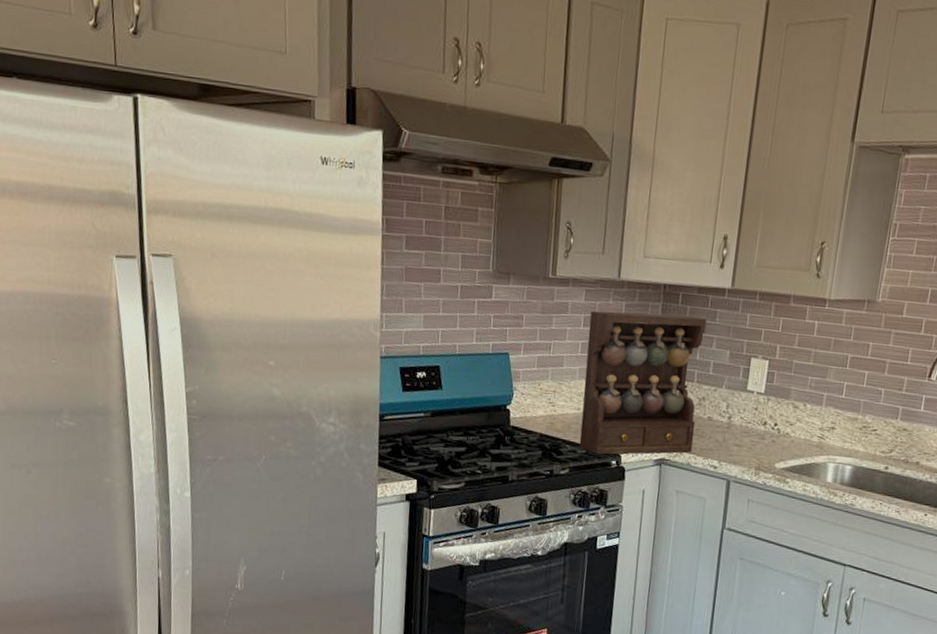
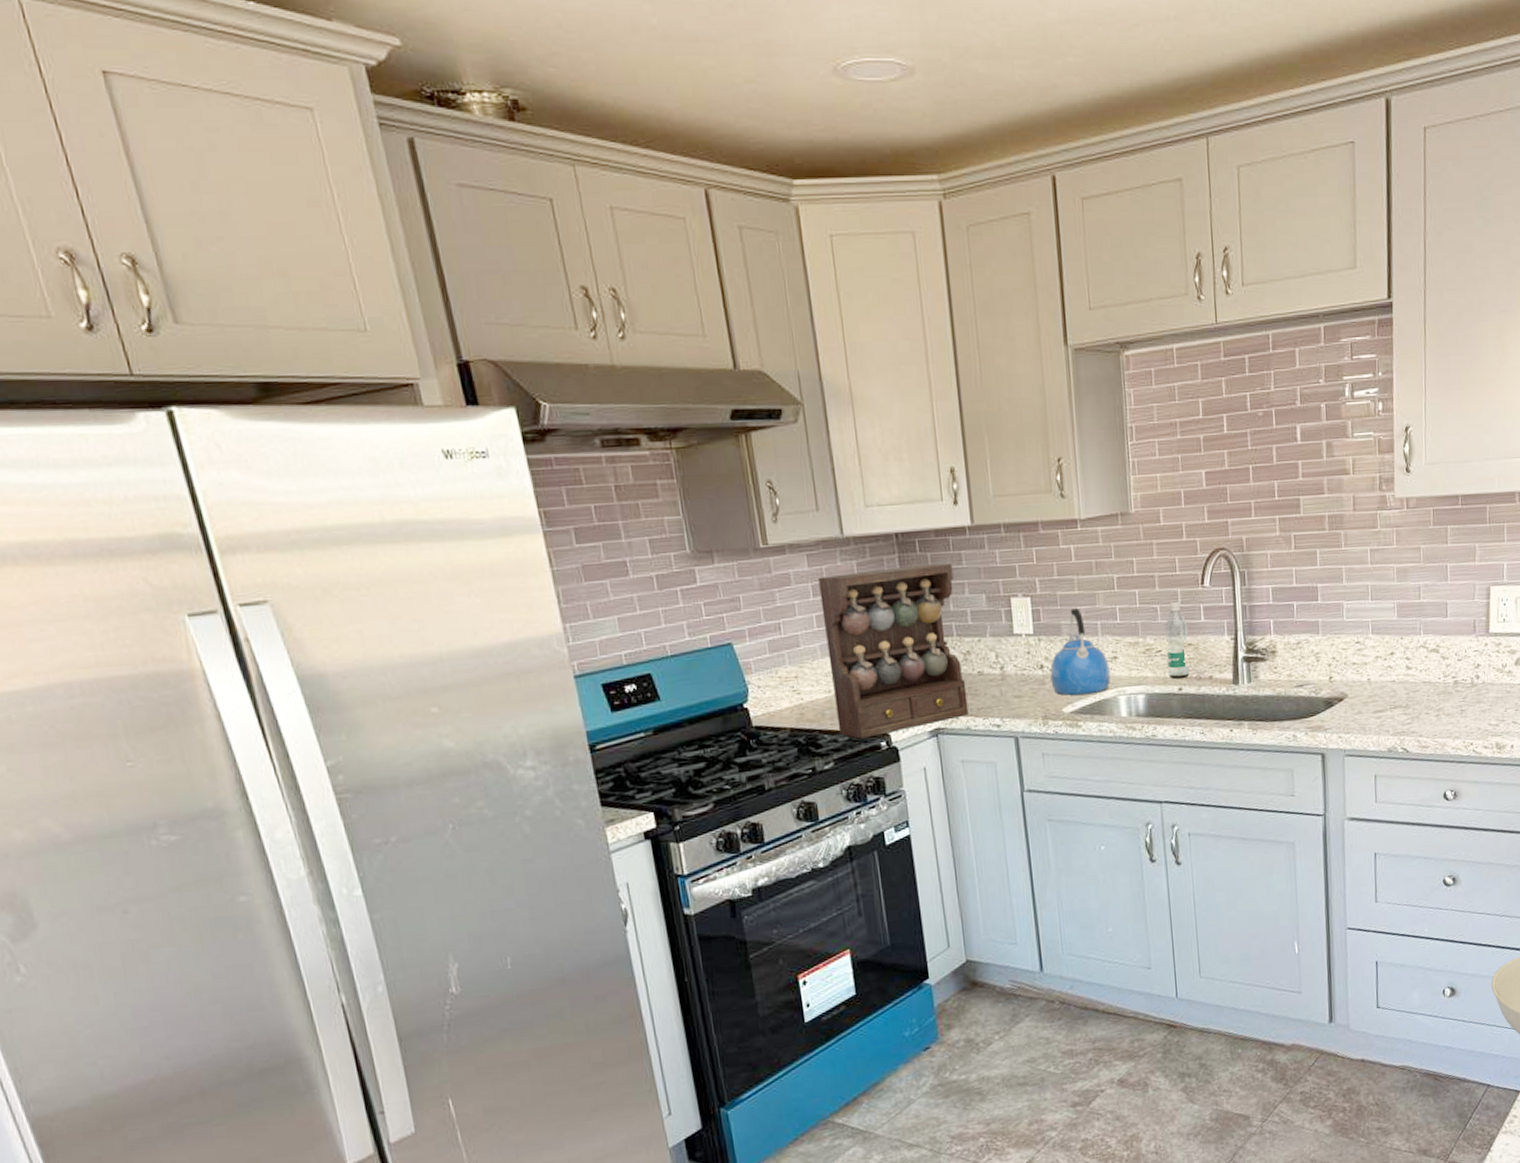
kettle: none [770,378,827,456] -> present [1050,608,1111,695]
bottle: none [878,388,907,460] -> present [1165,601,1190,680]

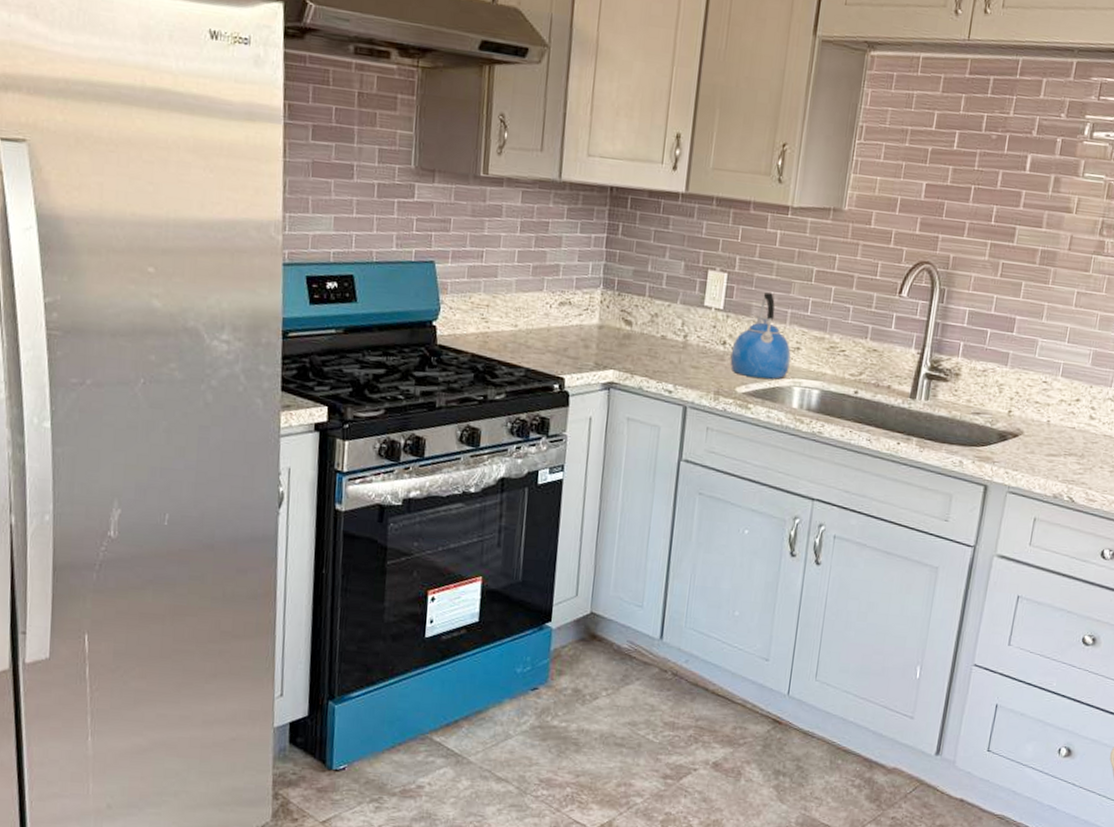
spice rack: present [818,563,969,739] -> none [516,214,659,378]
bottle: present [1165,601,1190,680] -> none [847,305,877,383]

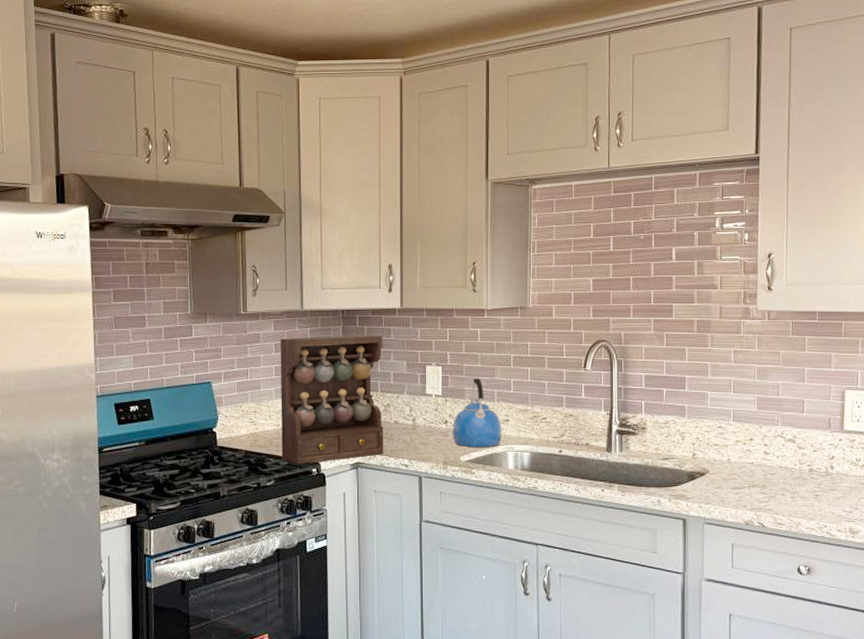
spice rack: none [516,214,659,378] -> present [280,334,384,464]

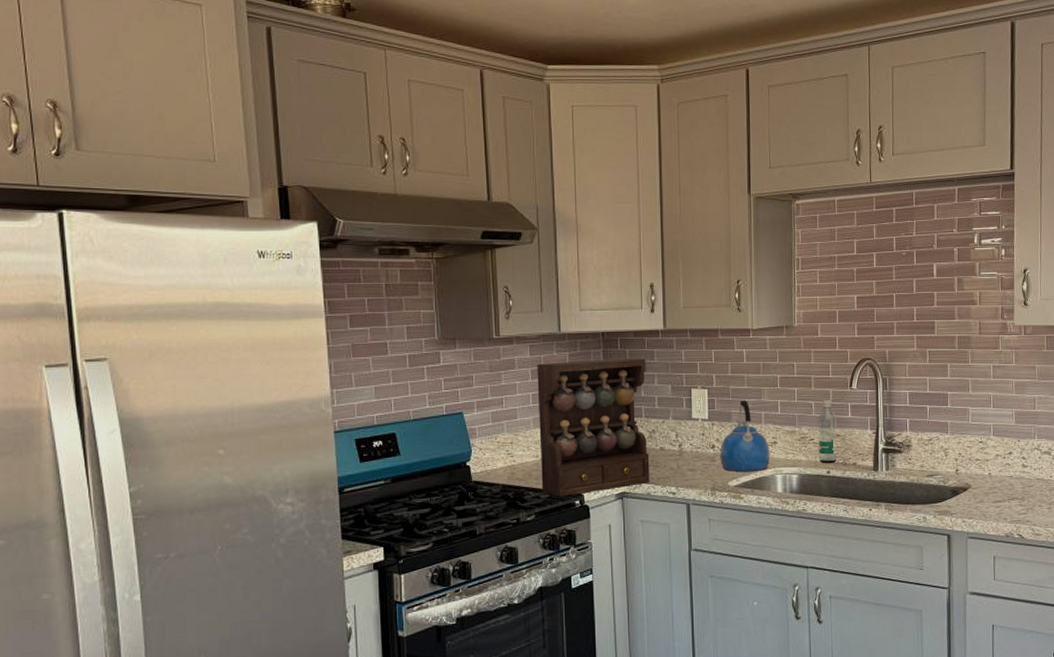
bottle: none [550,379,570,443] -> present [818,399,838,464]

